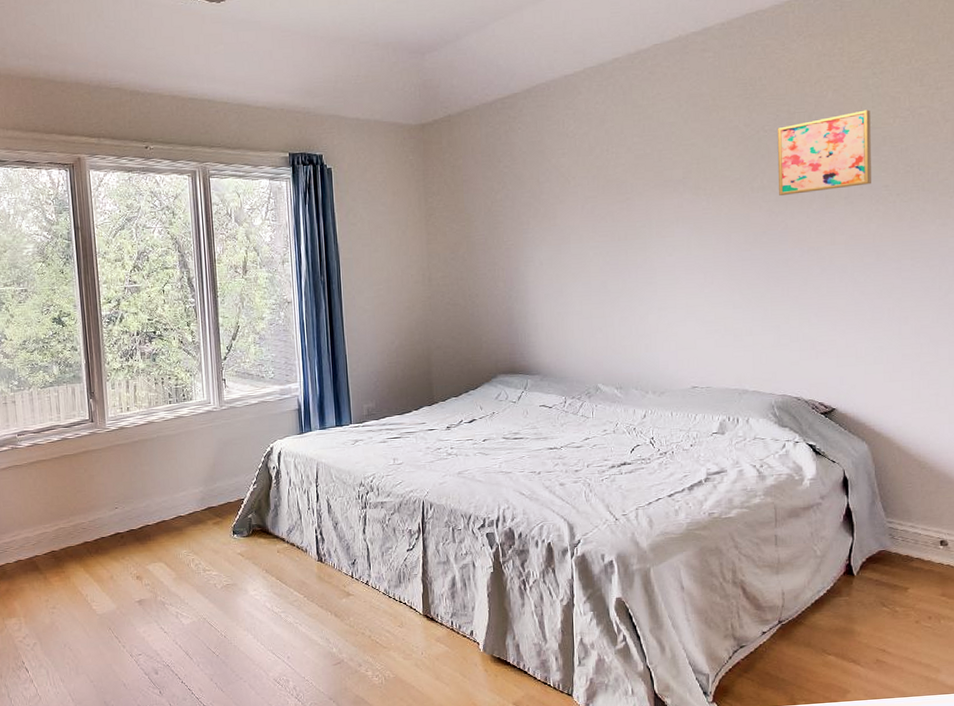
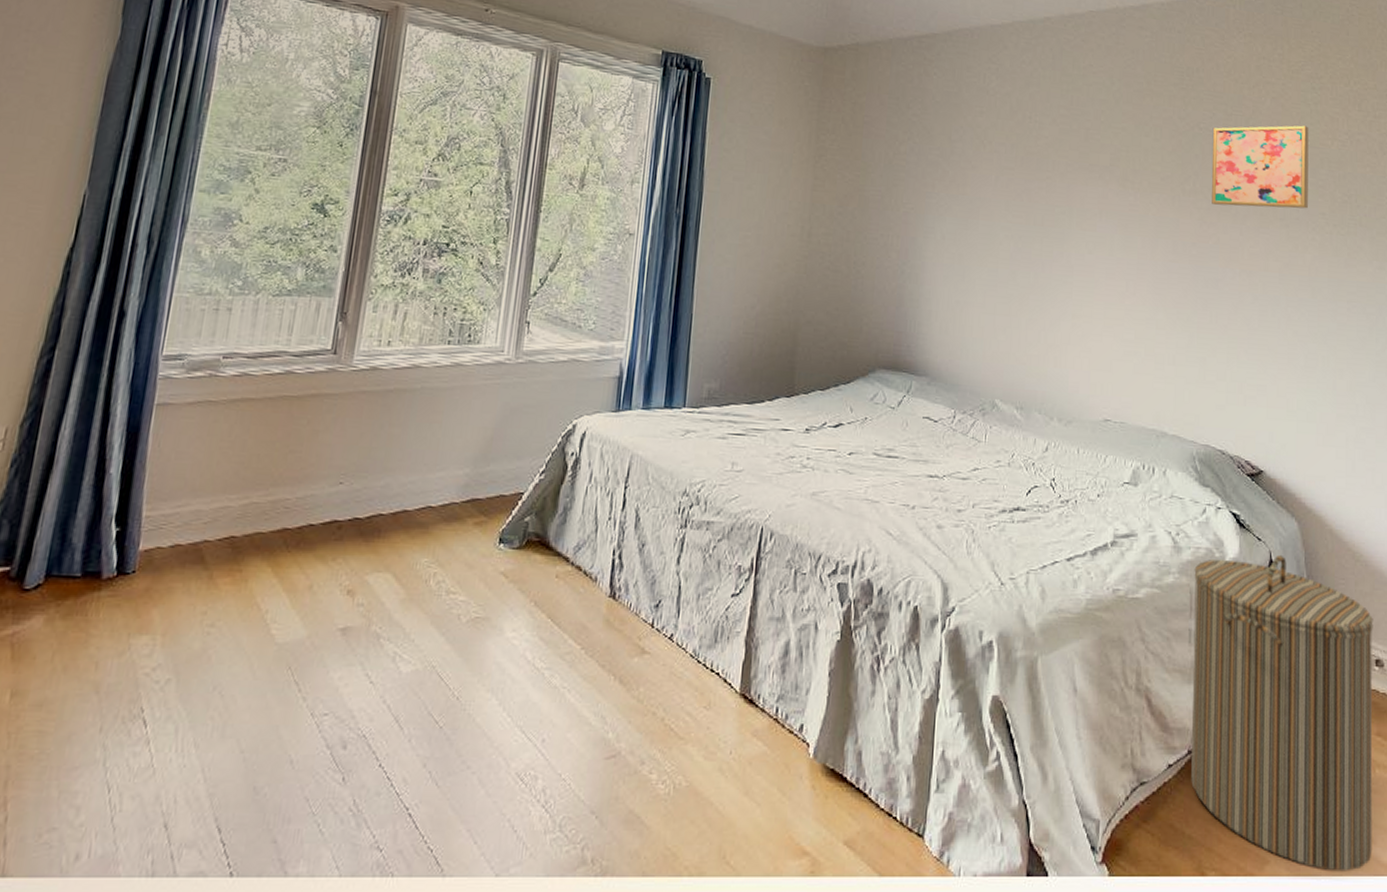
laundry hamper: none [777,471,938,694] -> present [1191,554,1373,872]

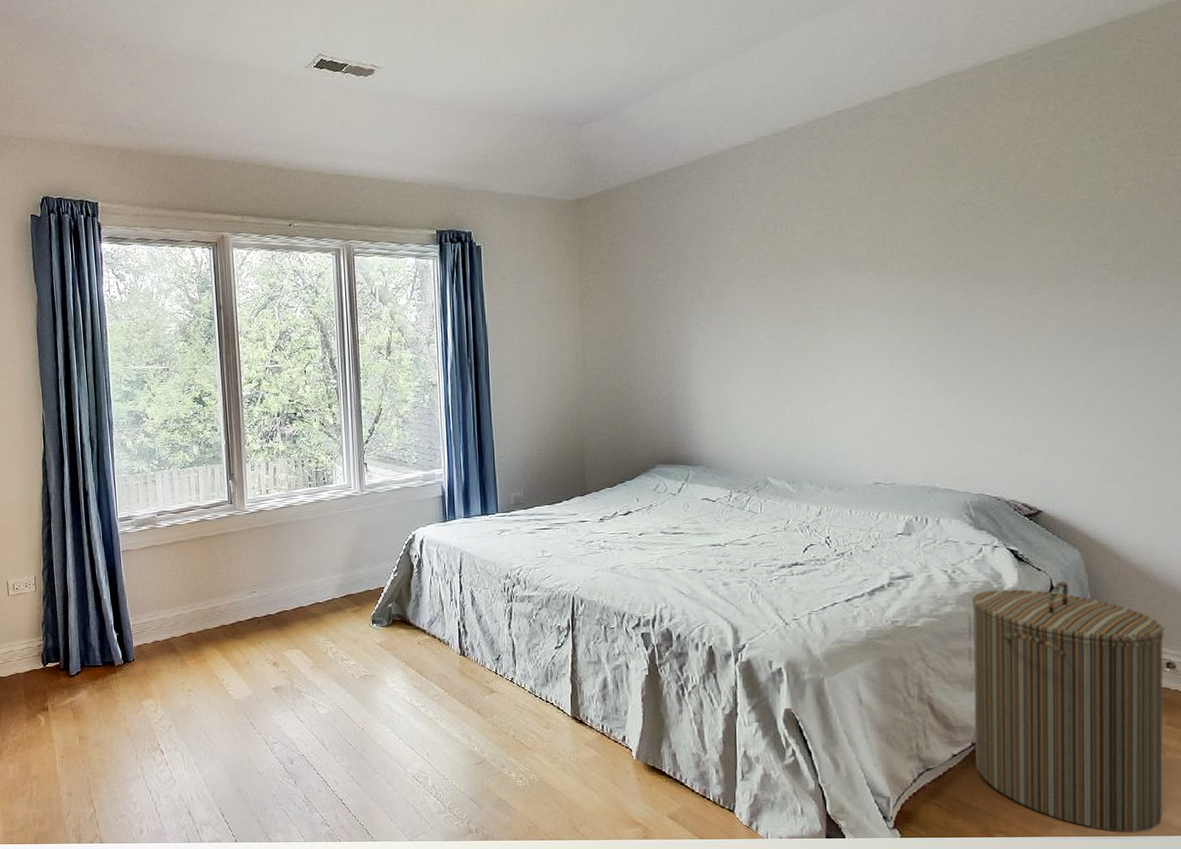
wall art: present [1212,125,1309,209] -> none [976,179,1088,275]

